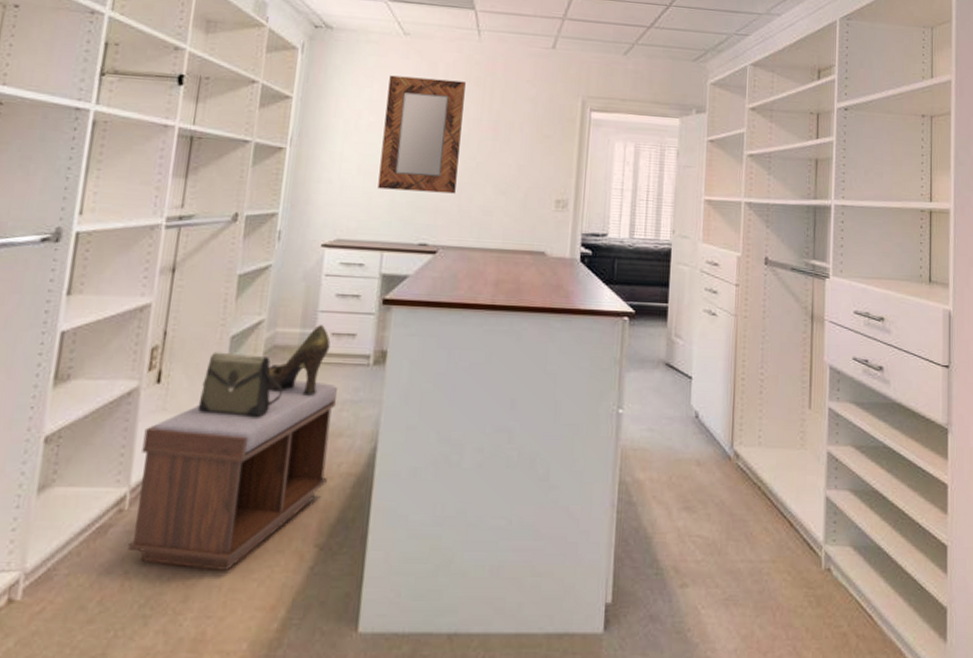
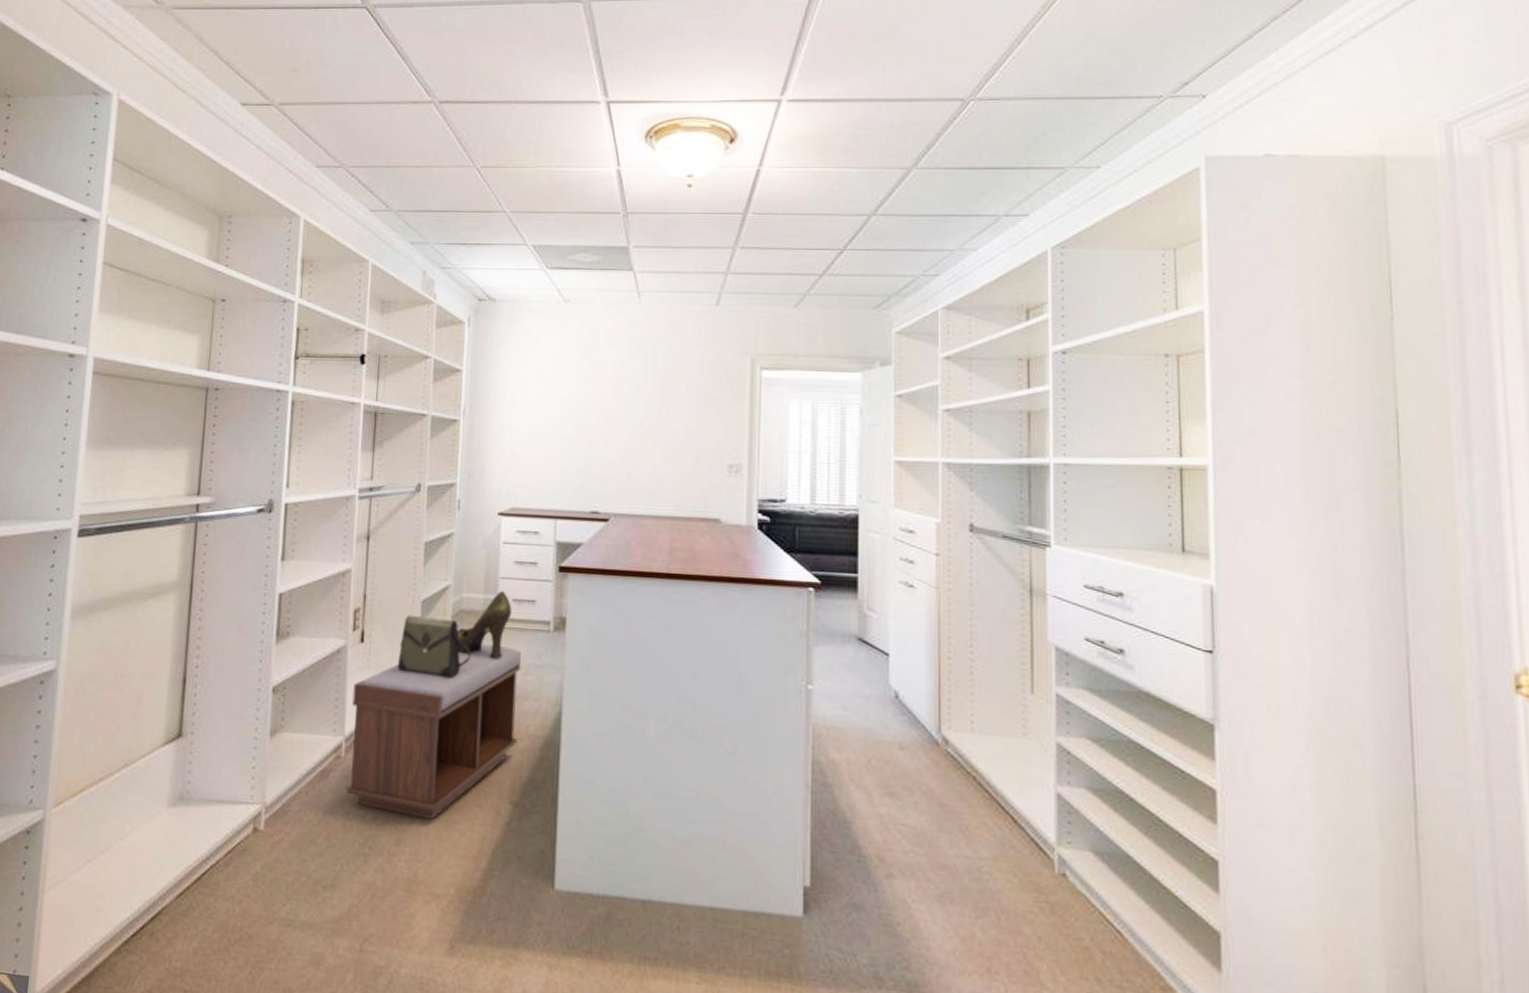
home mirror: present [378,75,466,194] -> none [547,344,628,461]

